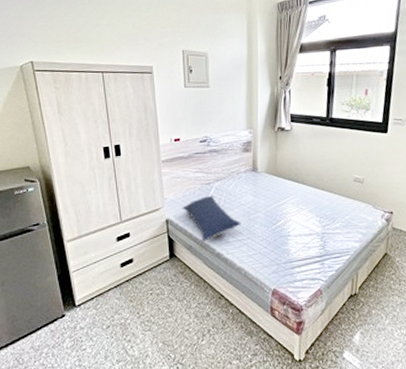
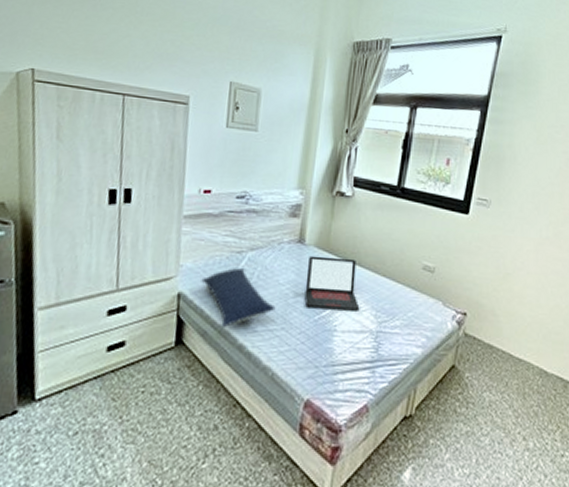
laptop: none [261,179,307,220] -> present [305,255,360,311]

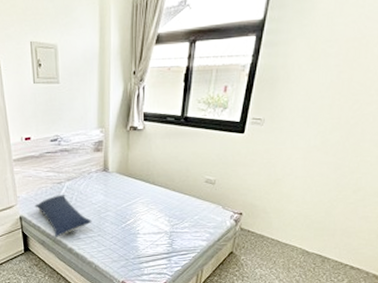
laptop: present [305,255,360,311] -> none [112,179,156,219]

